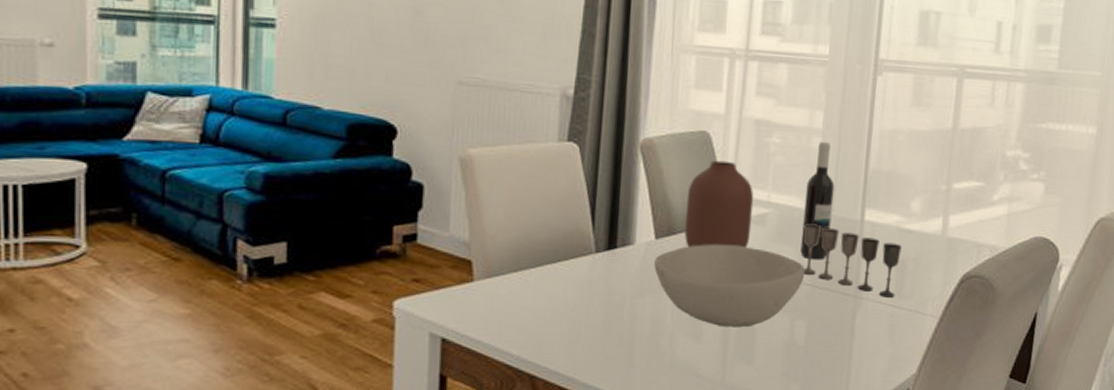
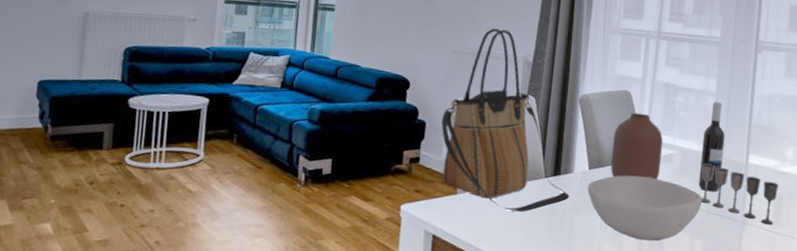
tote bag: none [446,49,629,300] -> present [441,28,569,212]

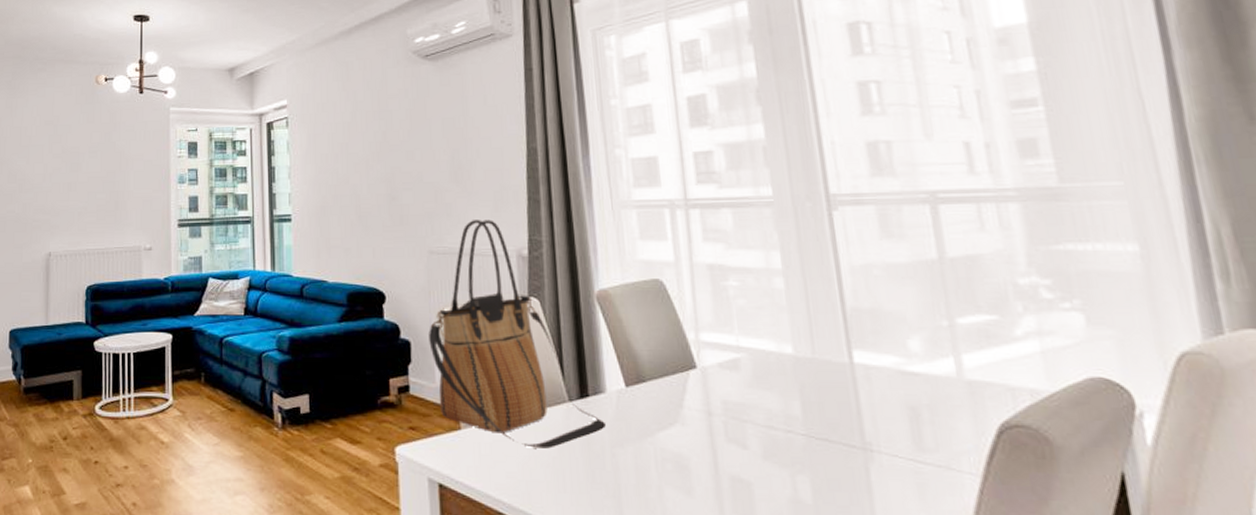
bowl: present [587,175,703,242] -> none [628,391,797,482]
vase: present [610,112,663,180] -> none [650,306,726,395]
wine bottle: present [698,102,725,191] -> none [777,282,817,406]
wine glass: present [700,163,779,225] -> none [784,368,915,451]

